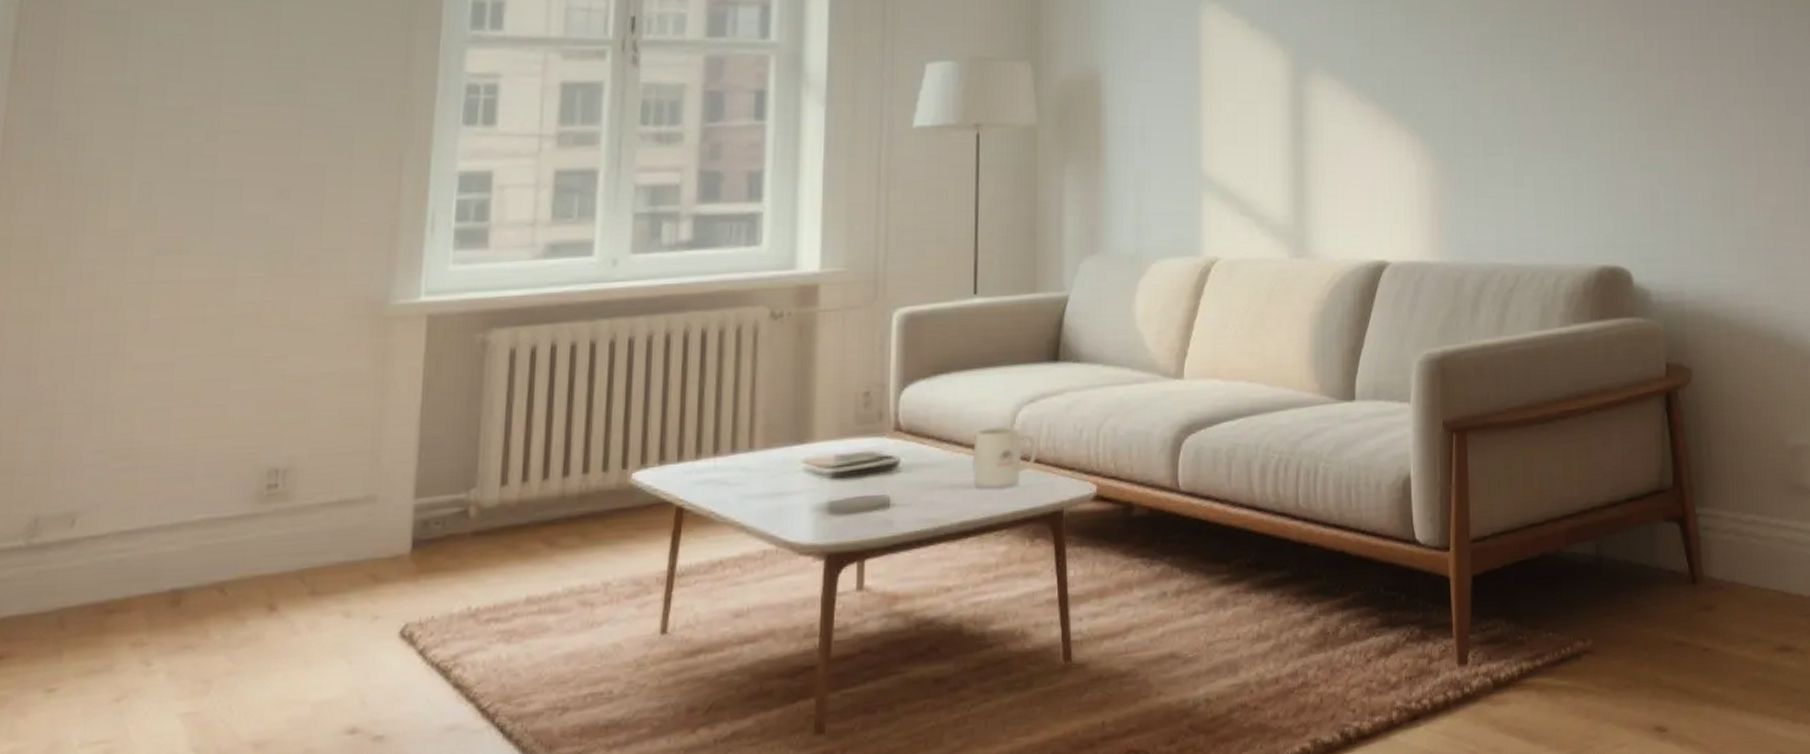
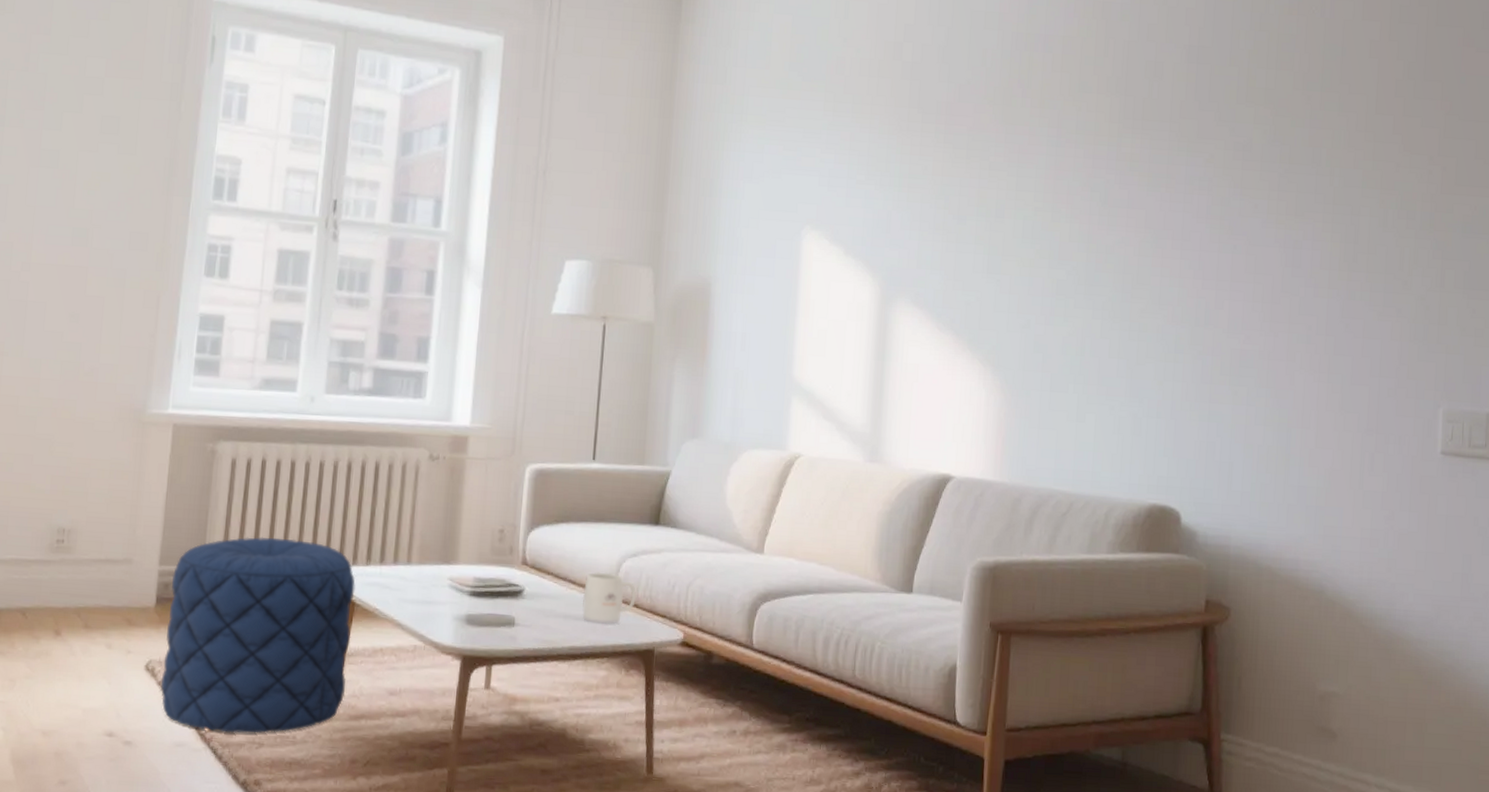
pouf: none [422,439,683,702] -> present [160,536,355,733]

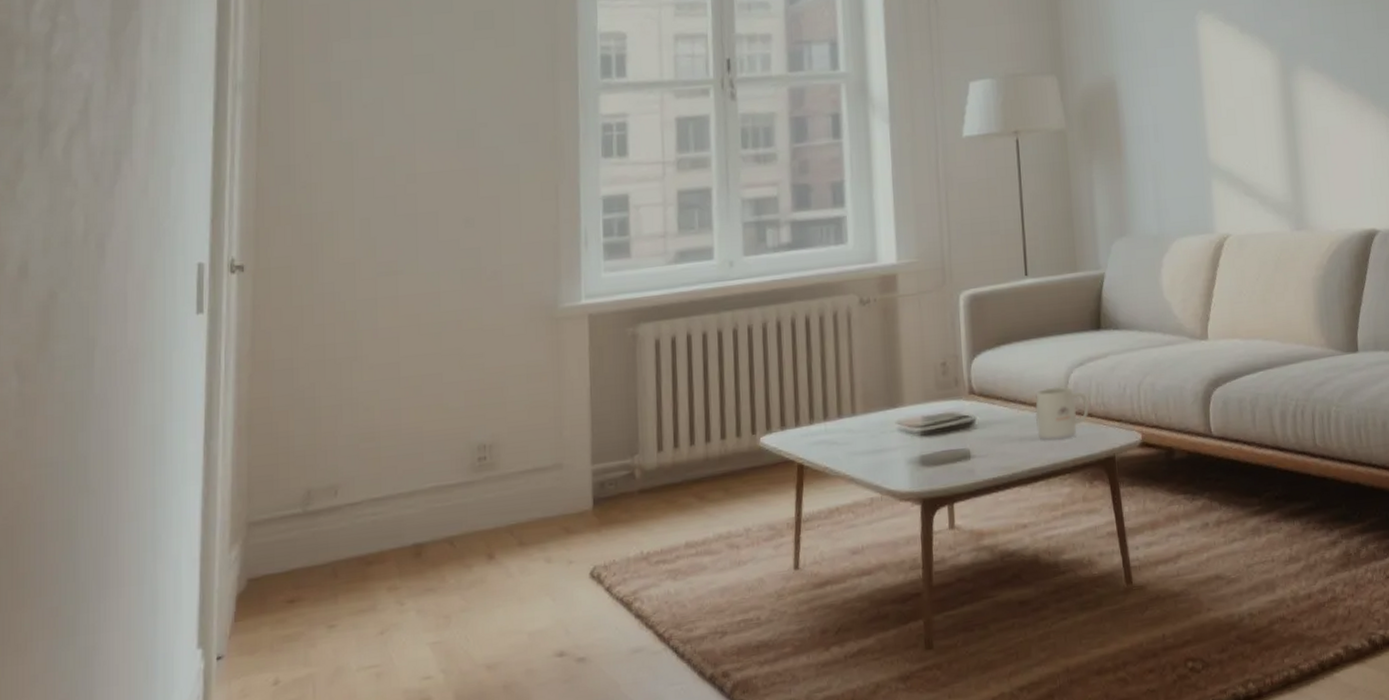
pouf: present [160,536,355,733] -> none [607,410,806,629]

